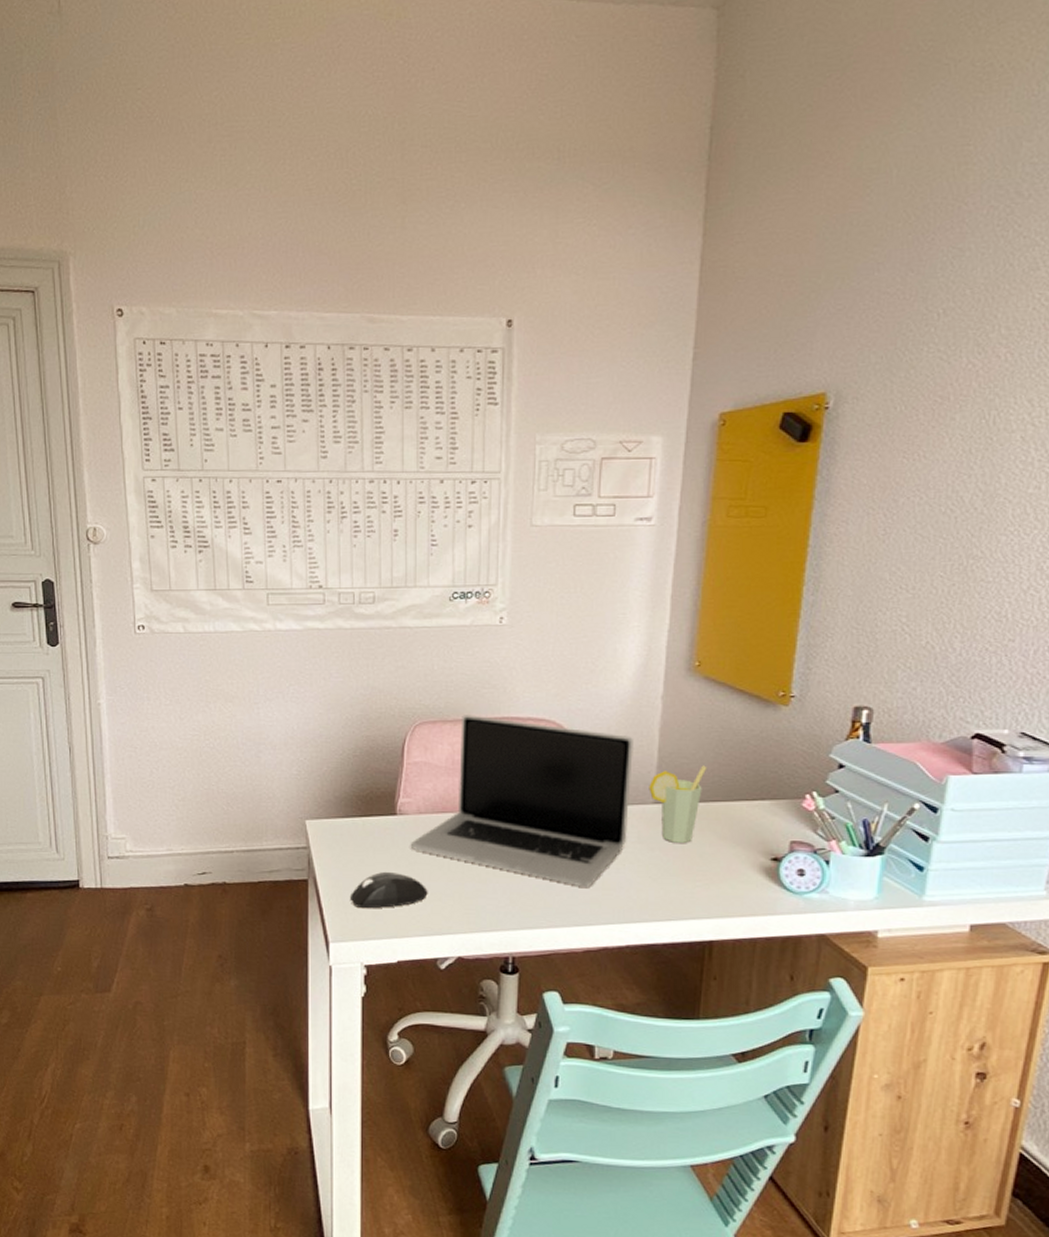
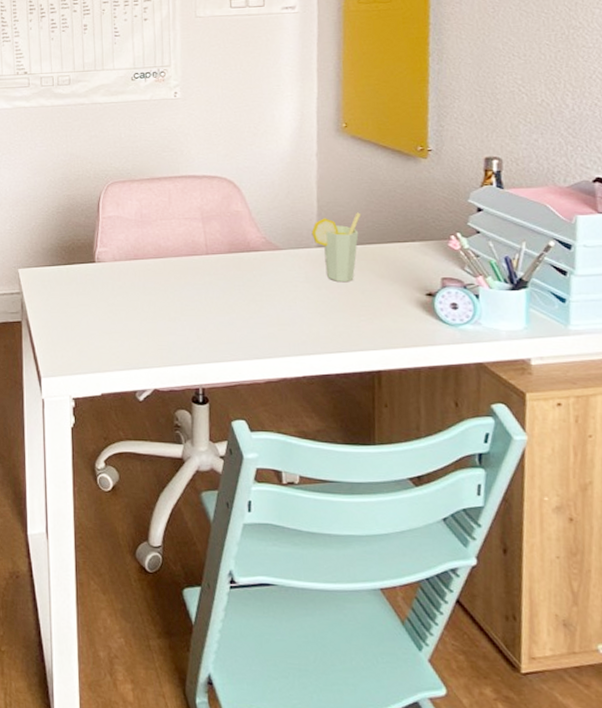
mouse: present [349,871,428,908] -> none [57,312,125,346]
laptop: present [410,715,634,887] -> none [108,174,296,323]

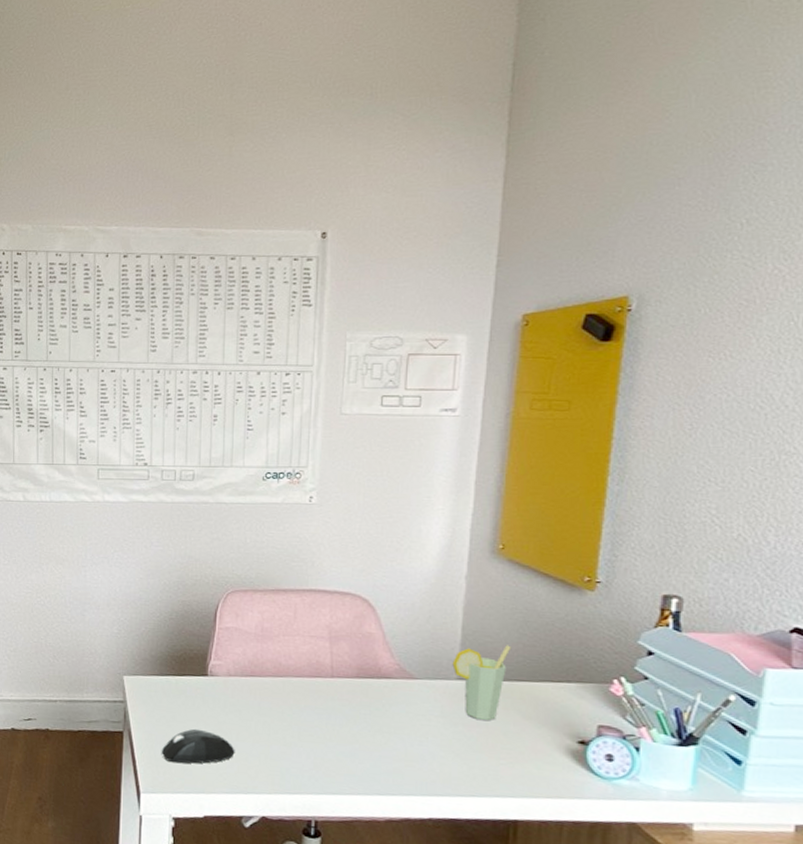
mouse: none [57,312,125,346] -> present [161,728,235,764]

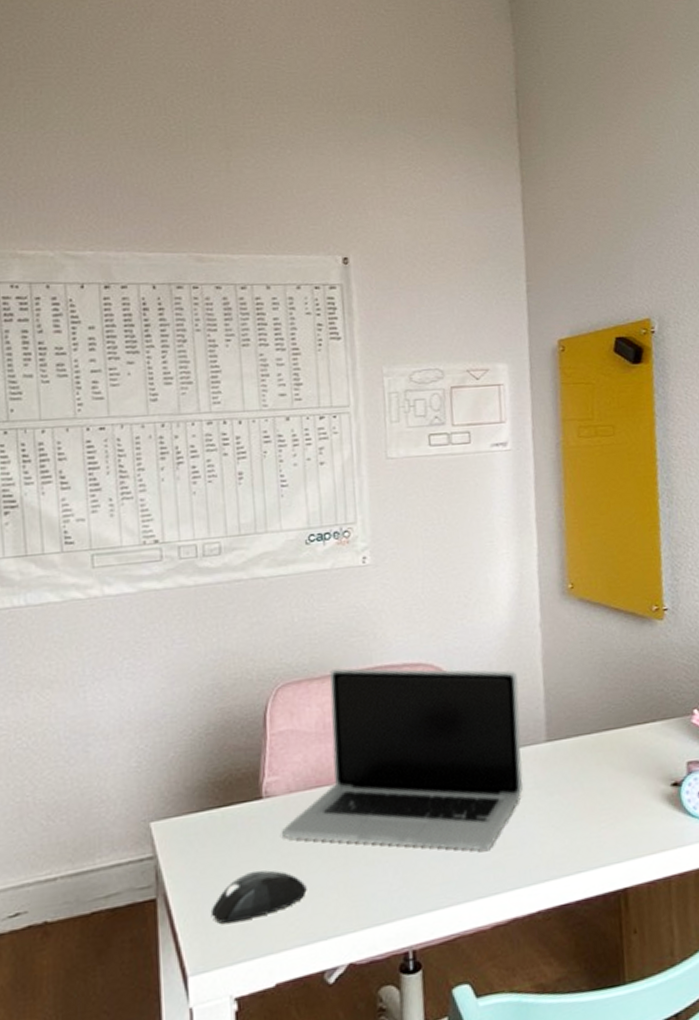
laptop: none [219,585,438,758] -> present [281,668,523,851]
cup: present [452,645,511,721] -> none [539,692,595,783]

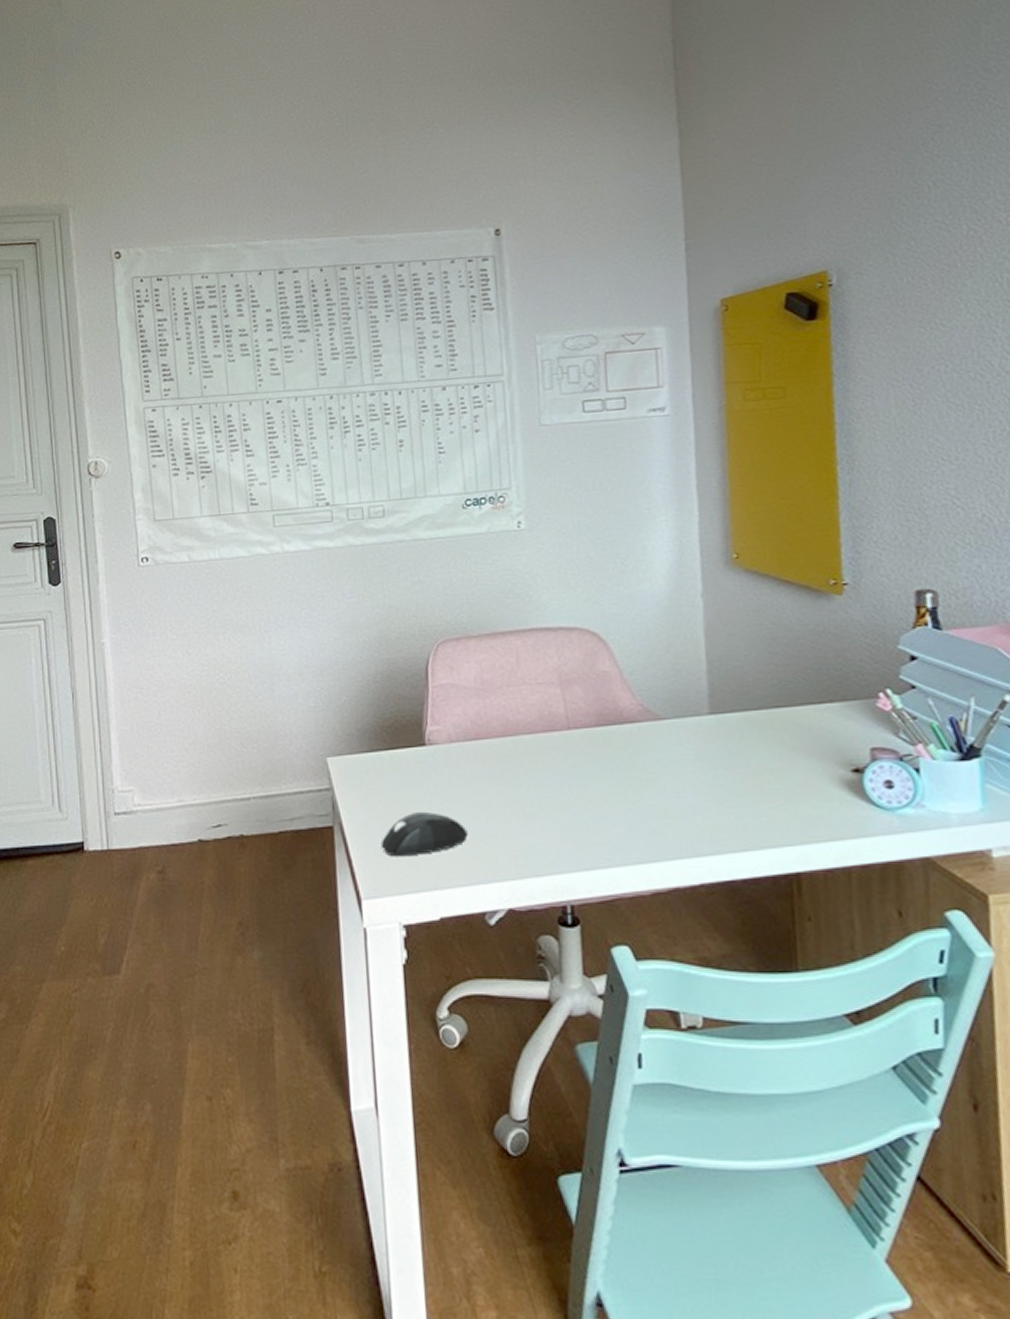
laptop: present [281,668,523,851] -> none [443,628,684,817]

